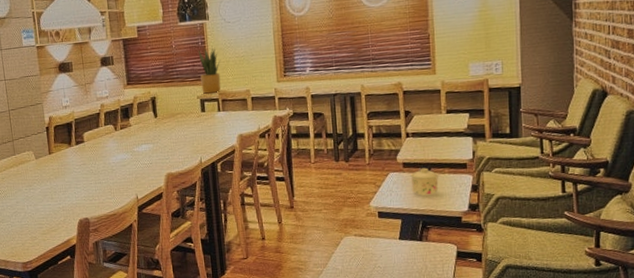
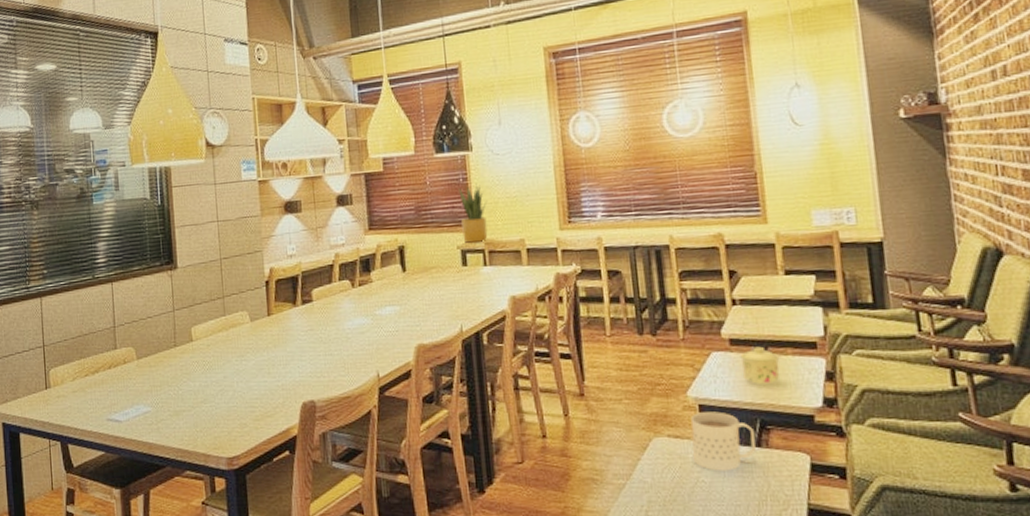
mug: none [371,216,419,259] -> present [690,411,756,471]

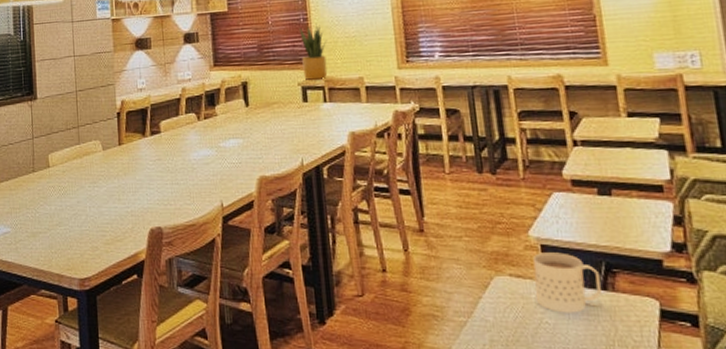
sugar bowl: present [740,346,780,385] -> none [582,188,625,228]

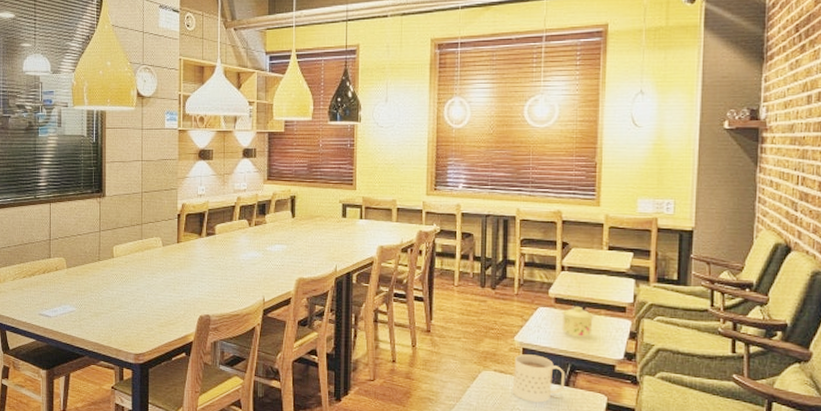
planter: present [299,23,328,80] -> none [345,150,369,199]
sugar bowl: none [582,188,625,228] -> present [561,306,594,338]

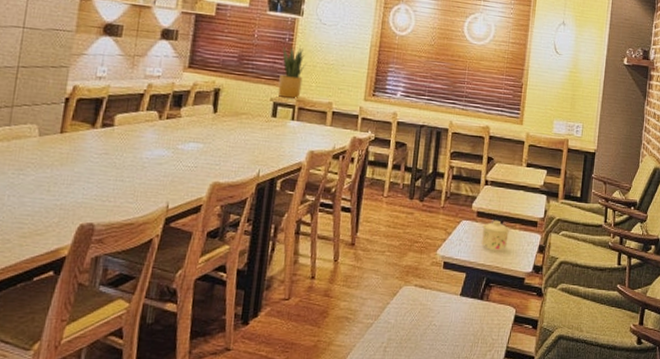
planter: none [345,150,369,199] -> present [277,46,307,99]
mug: present [512,354,566,403] -> none [430,268,481,317]

